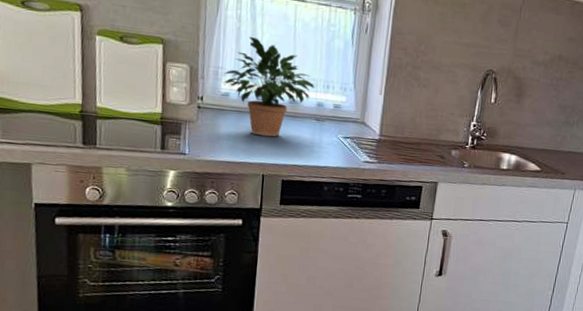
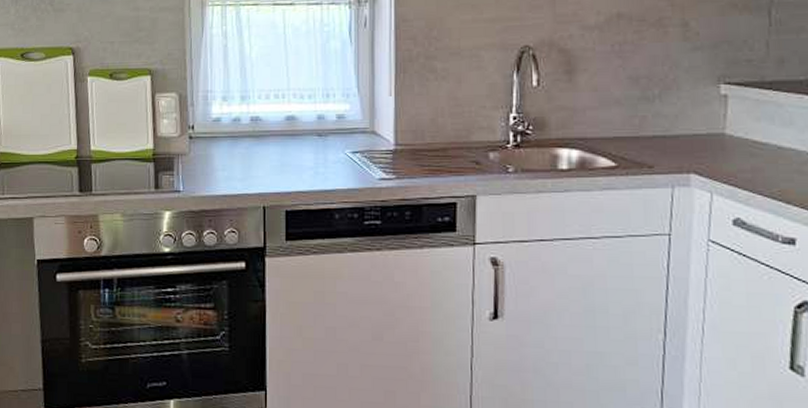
potted plant: present [222,36,315,137] -> none [212,52,313,162]

